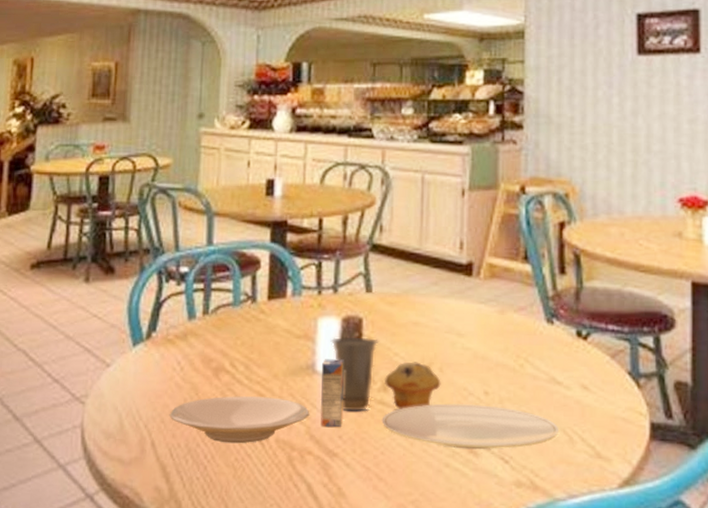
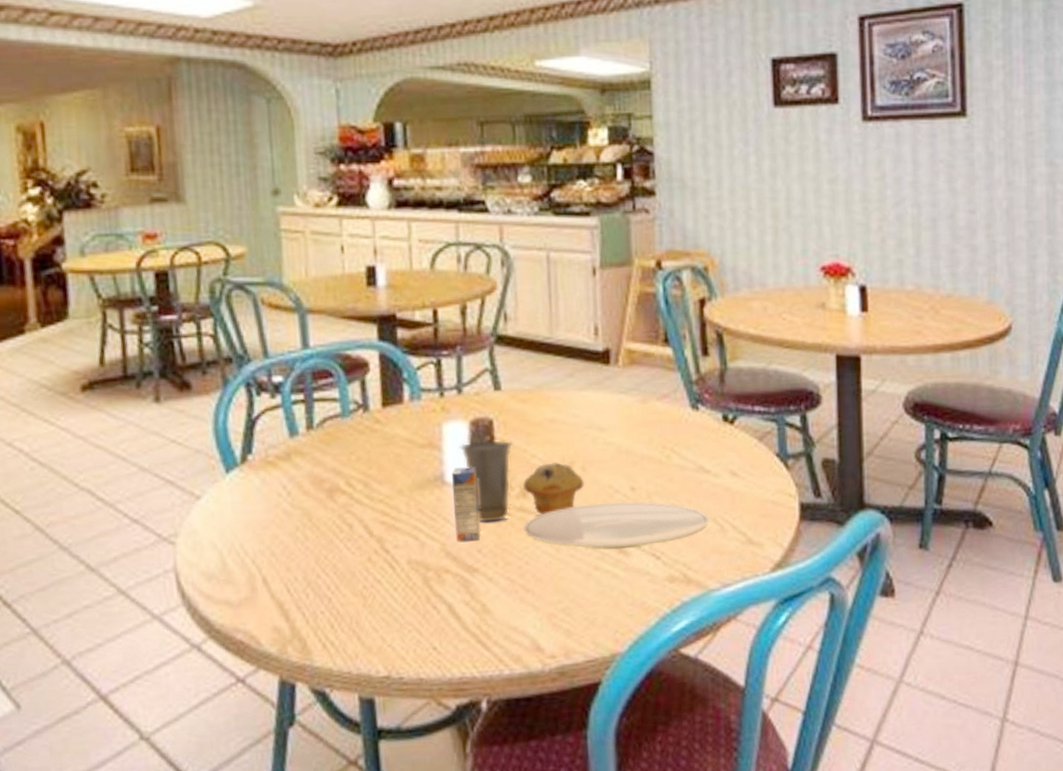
saucer: present [169,396,310,444] -> none [279,515,444,570]

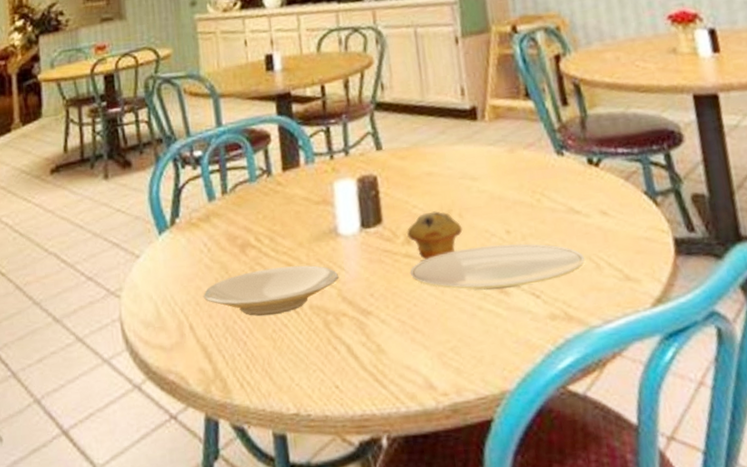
saucer: none [279,515,444,570] -> present [202,265,339,316]
juice box: present [451,467,482,541] -> none [343,219,373,287]
cup: present [459,440,514,523] -> none [348,194,397,269]

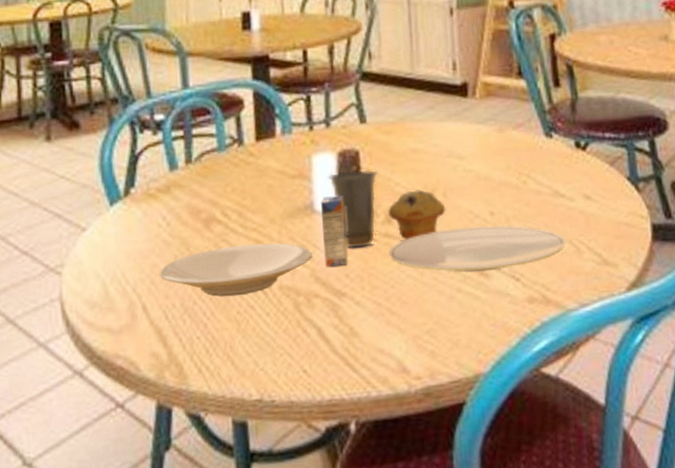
juice box: none [343,219,373,287] -> present [320,195,349,267]
cup: none [348,194,397,269] -> present [327,169,379,248]

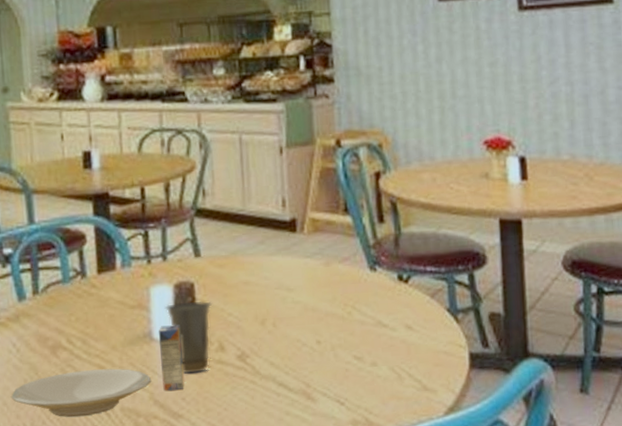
muffin: present [387,190,446,240] -> none [220,319,276,366]
plate: present [388,226,566,272] -> none [222,354,388,397]

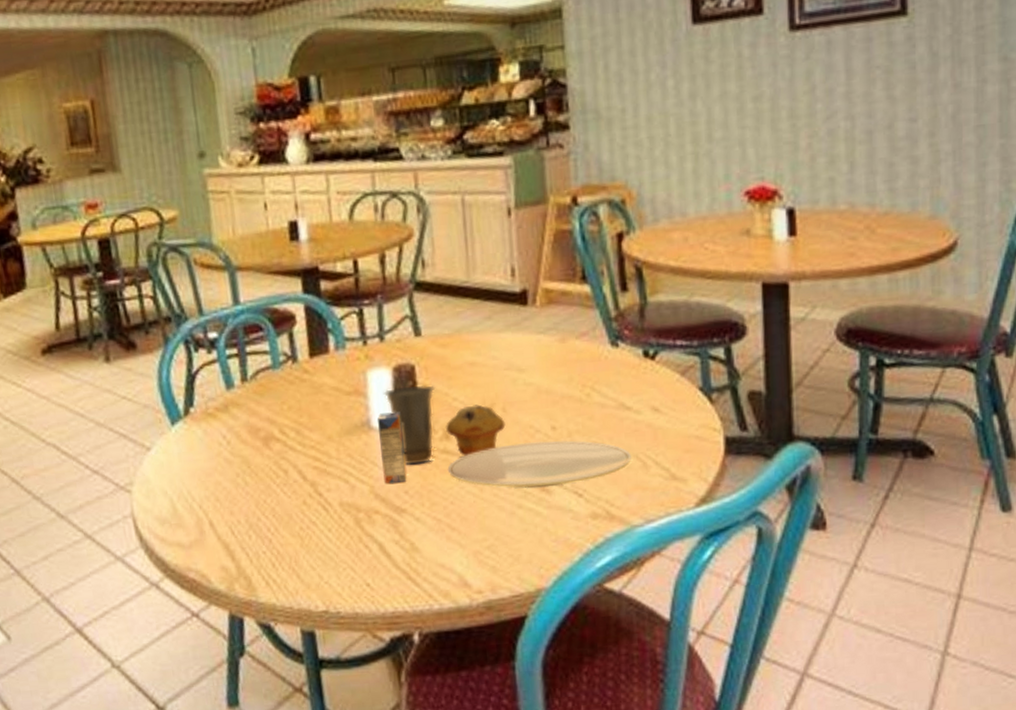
saucer: present [10,368,152,417] -> none [223,460,372,513]
muffin: none [220,319,276,366] -> present [445,404,506,456]
plate: none [222,354,388,397] -> present [447,440,631,488]

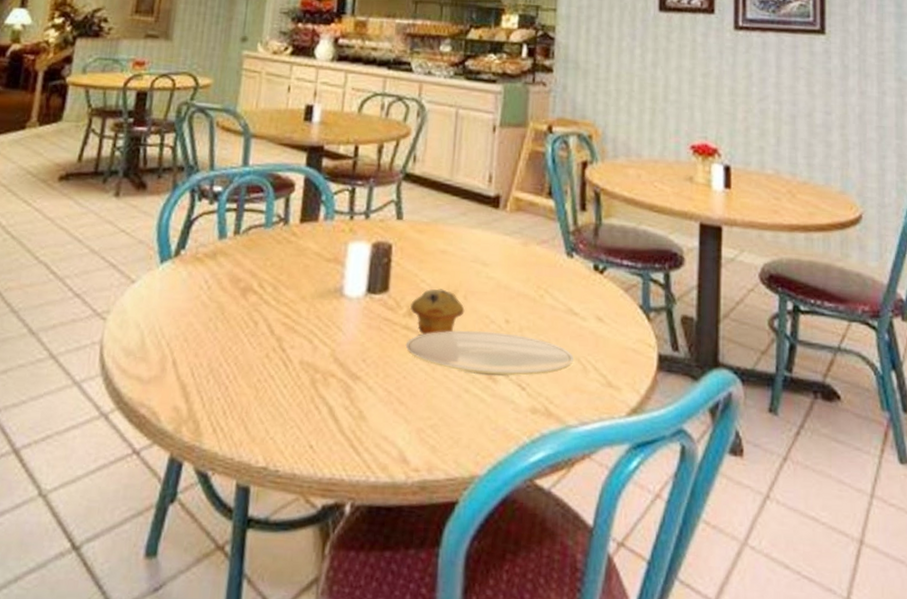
juice box: present [377,412,408,484] -> none [345,283,372,350]
cup: present [383,385,436,465] -> none [359,262,408,336]

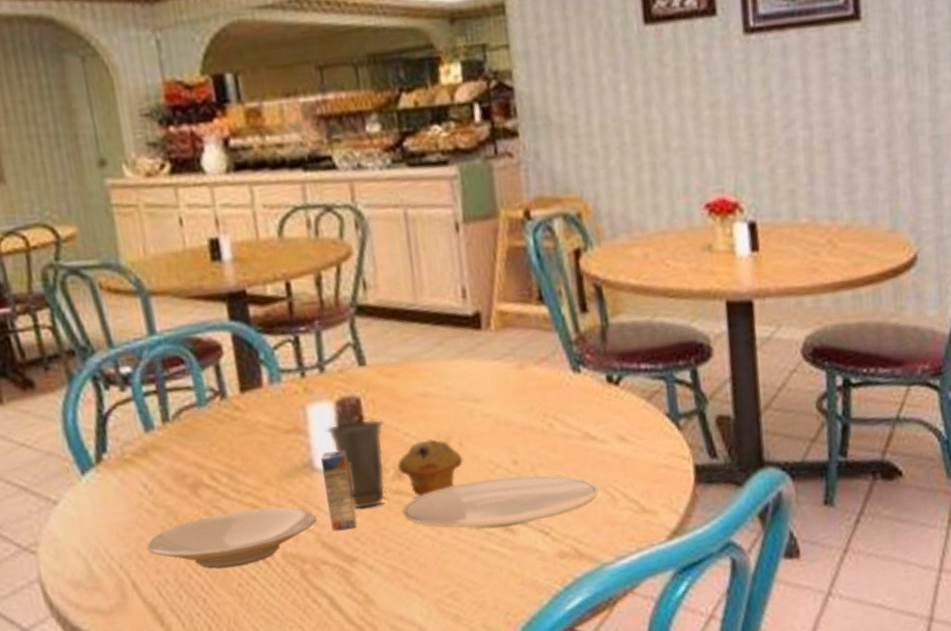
saucer: none [192,316,336,364] -> present [146,507,317,569]
juice box: none [345,283,372,350] -> present [320,450,358,531]
cup: none [359,262,408,336] -> present [326,419,385,509]

